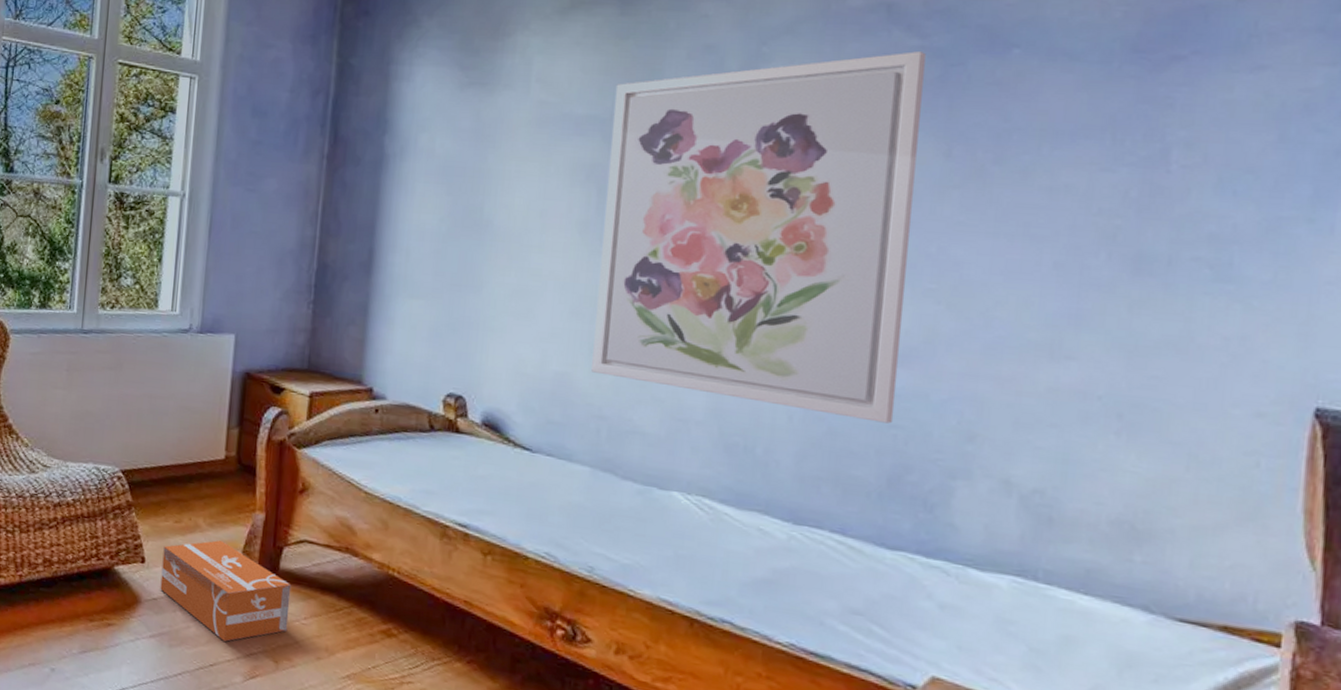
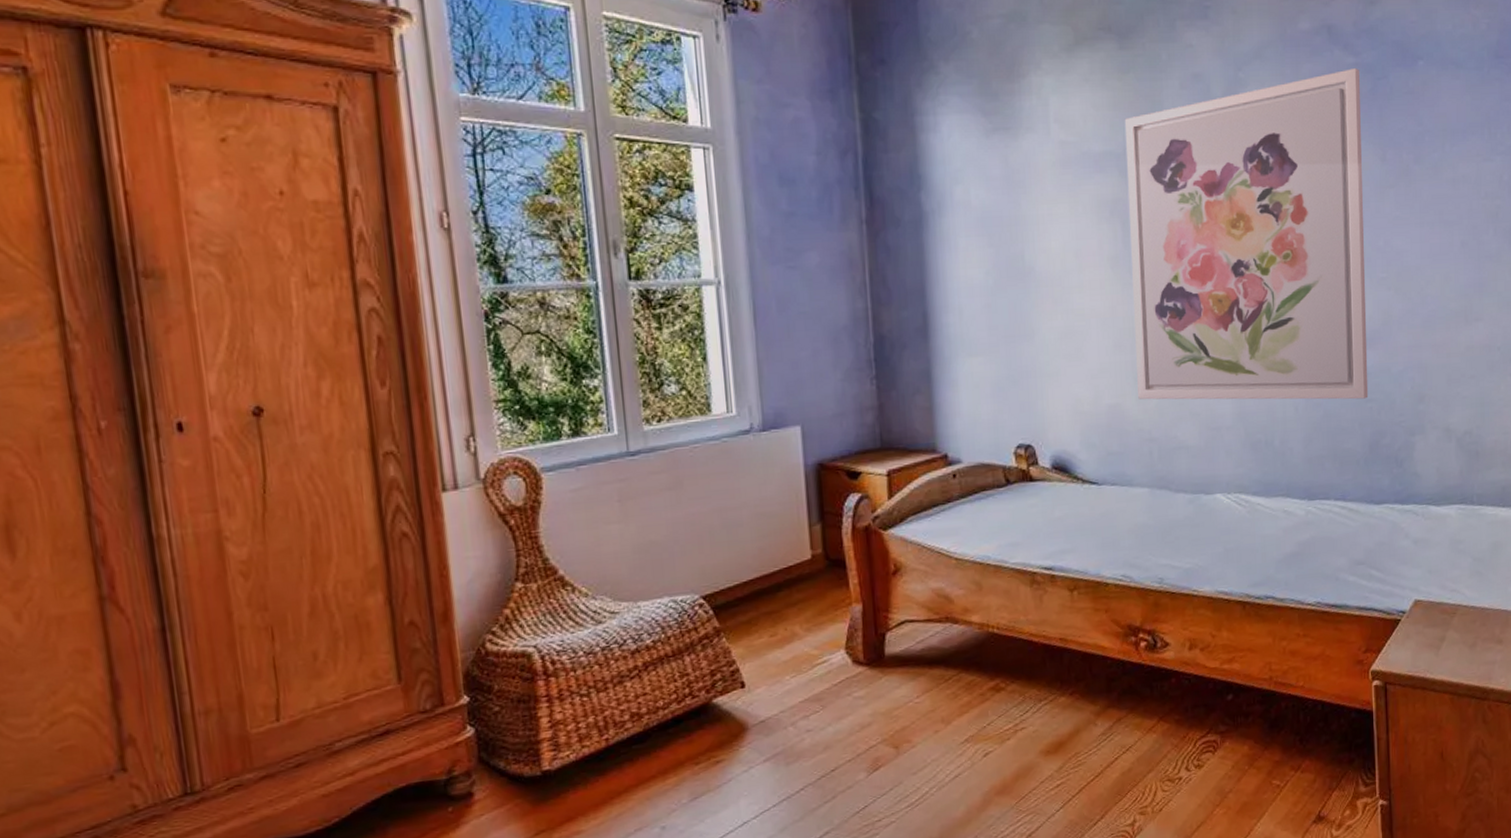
cardboard box: present [160,540,292,642] -> none [762,642,902,743]

